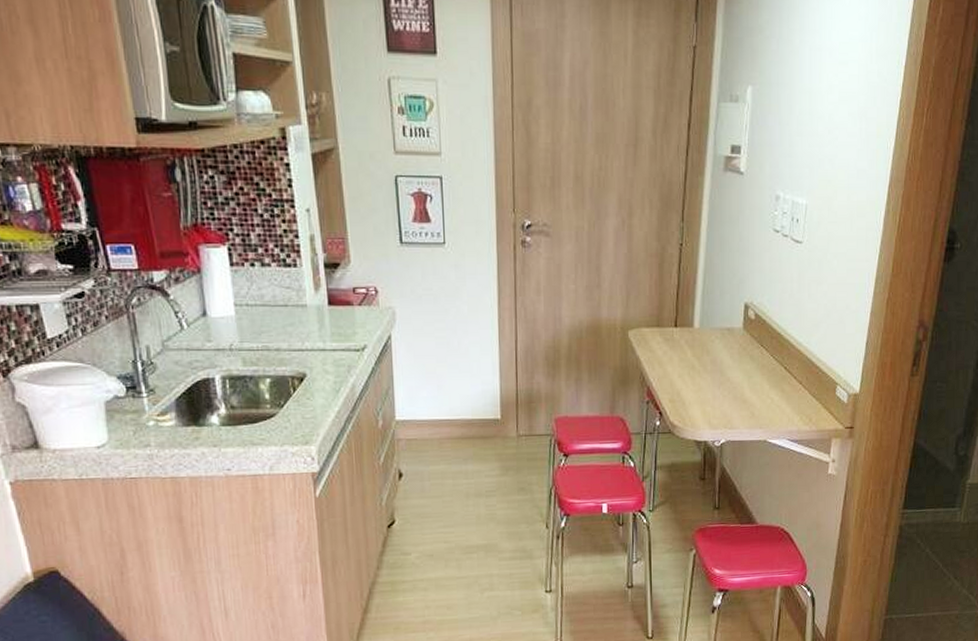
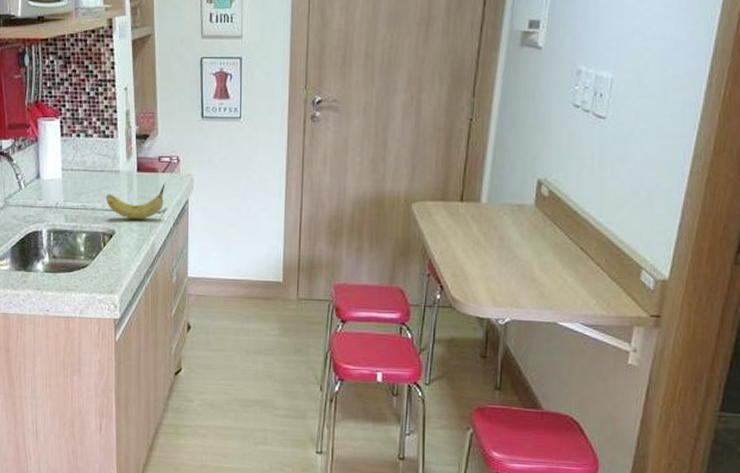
fruit: none [292,317,363,359] -> present [106,182,166,219]

